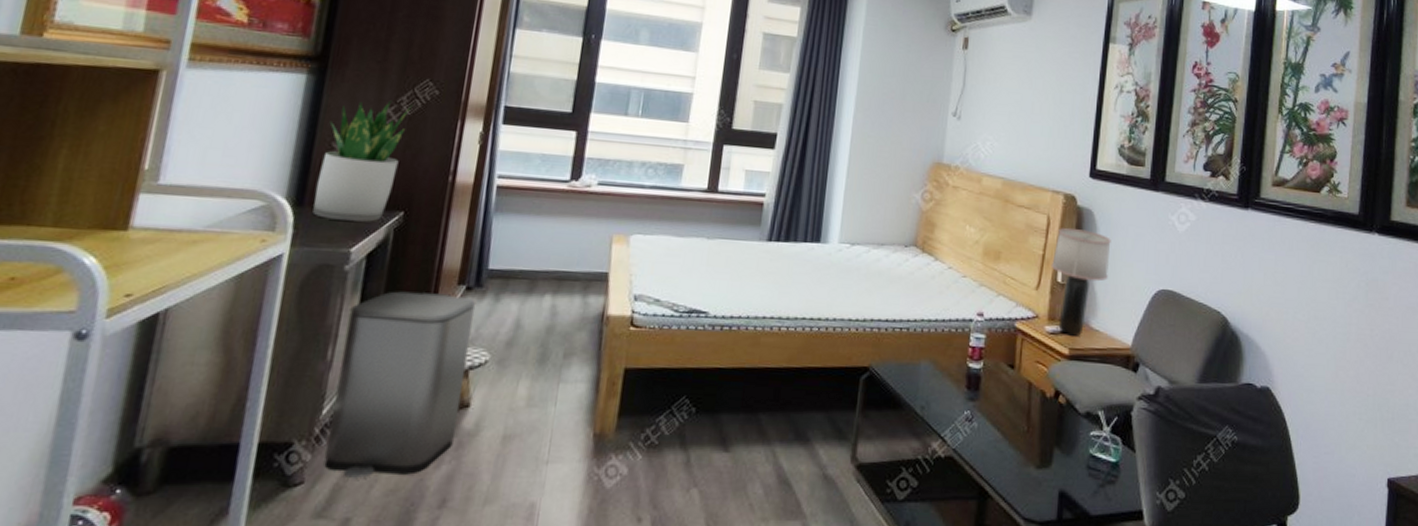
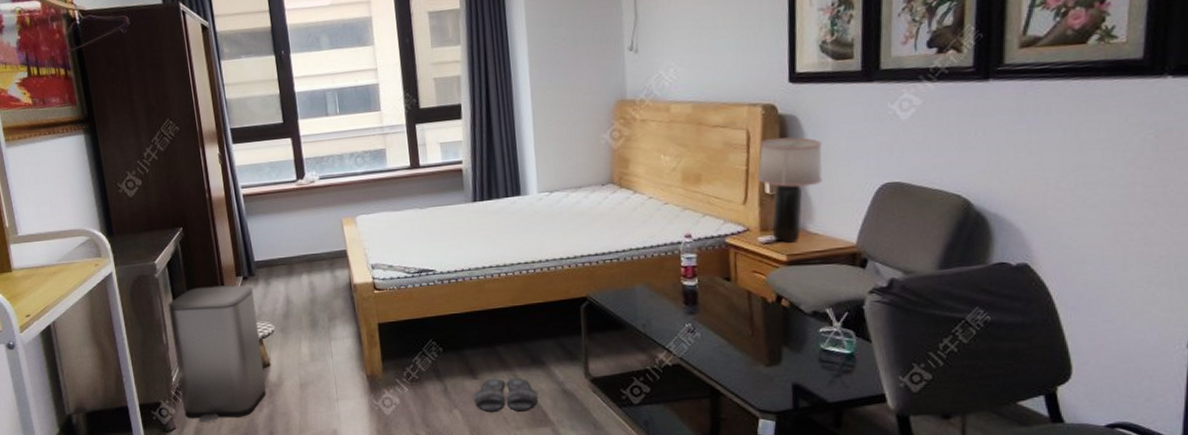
planter: present [313,100,414,222] -> none [112,142,169,242]
slippers: none [719,453,796,498] -> present [474,377,538,412]

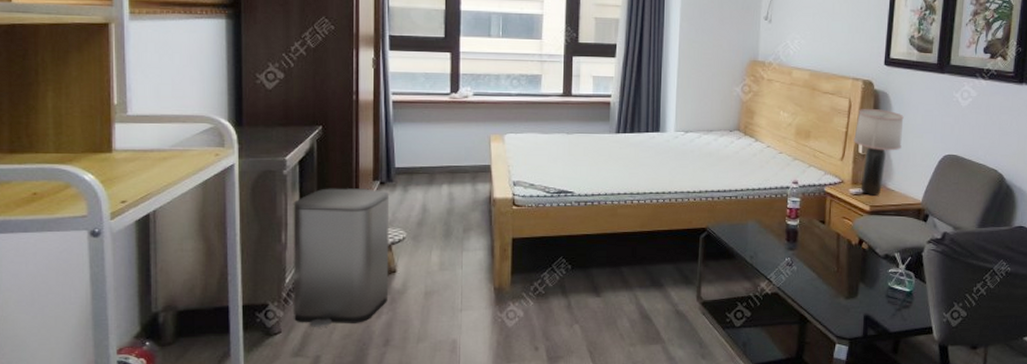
slippers: present [474,377,538,412] -> none [595,297,654,329]

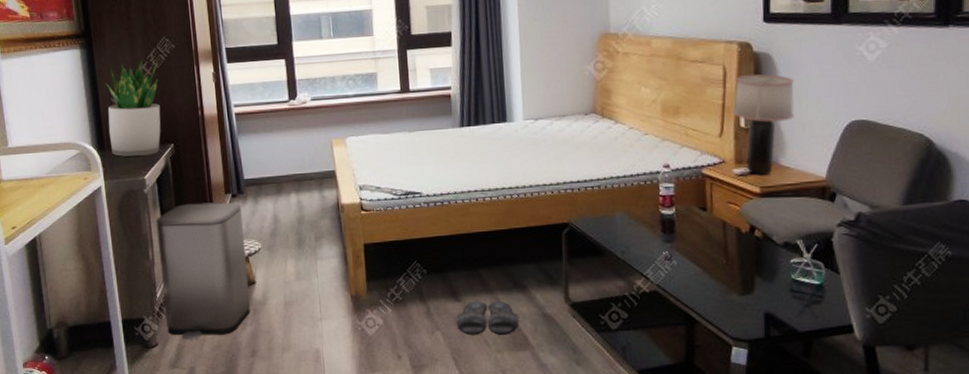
planter: none [249,36,316,136] -> present [106,58,161,157]
slippers: none [595,297,654,329] -> present [456,301,519,335]

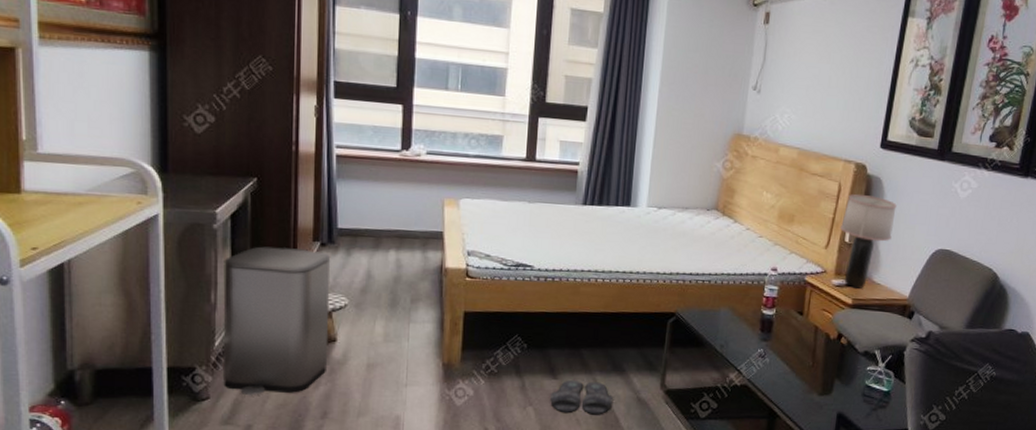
planter: present [106,58,161,157] -> none [176,76,251,187]

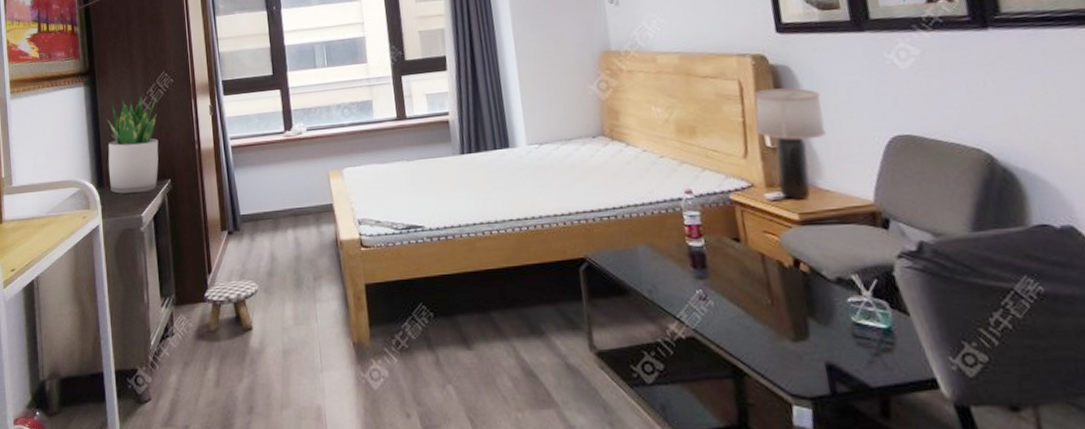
planter: none [176,76,251,187] -> present [107,94,159,194]
pedal bin: present [223,246,331,396] -> none [151,240,248,395]
slippers: present [550,380,614,415] -> none [468,349,539,390]

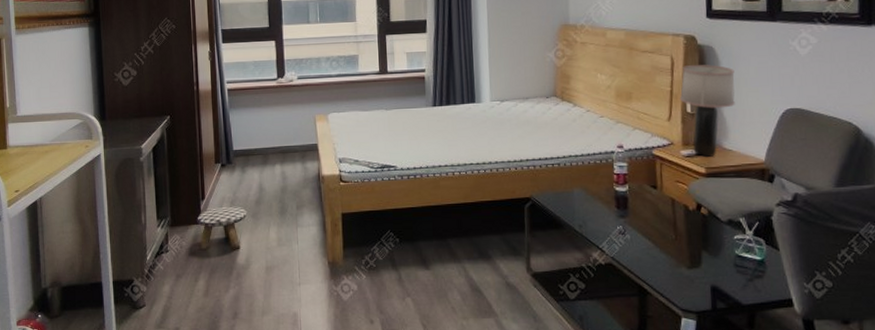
planter: present [107,94,159,194] -> none [110,37,161,127]

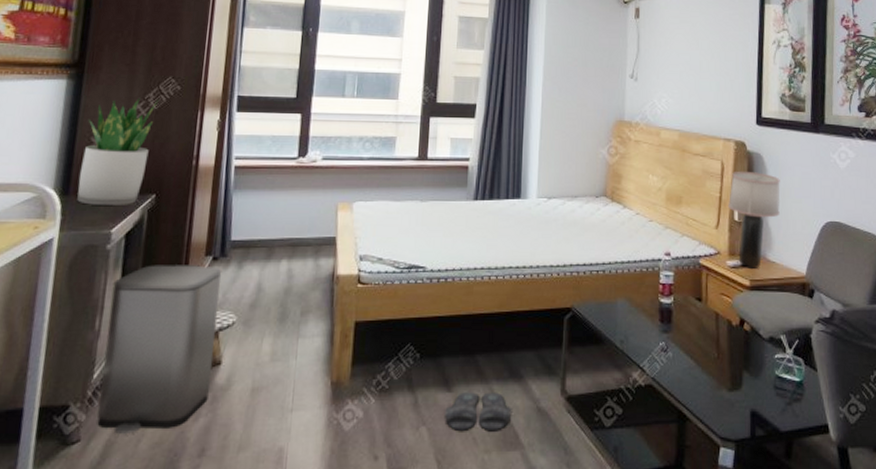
planter: none [110,37,161,127] -> present [77,97,159,205]
pedal bin: none [149,171,235,302] -> present [97,265,223,435]
slippers: none [425,270,484,302] -> present [445,392,512,432]

